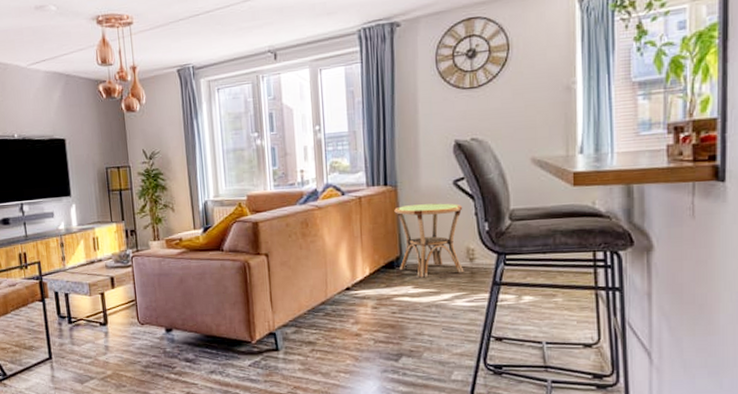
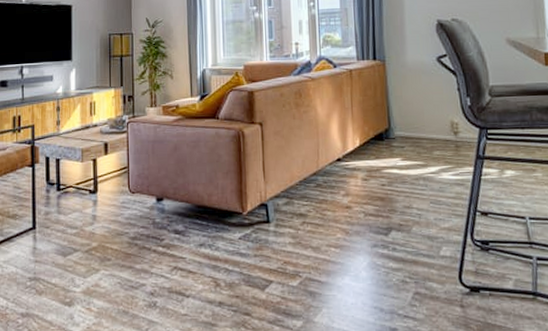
side table: present [394,203,464,278] -> none [383,78,450,150]

